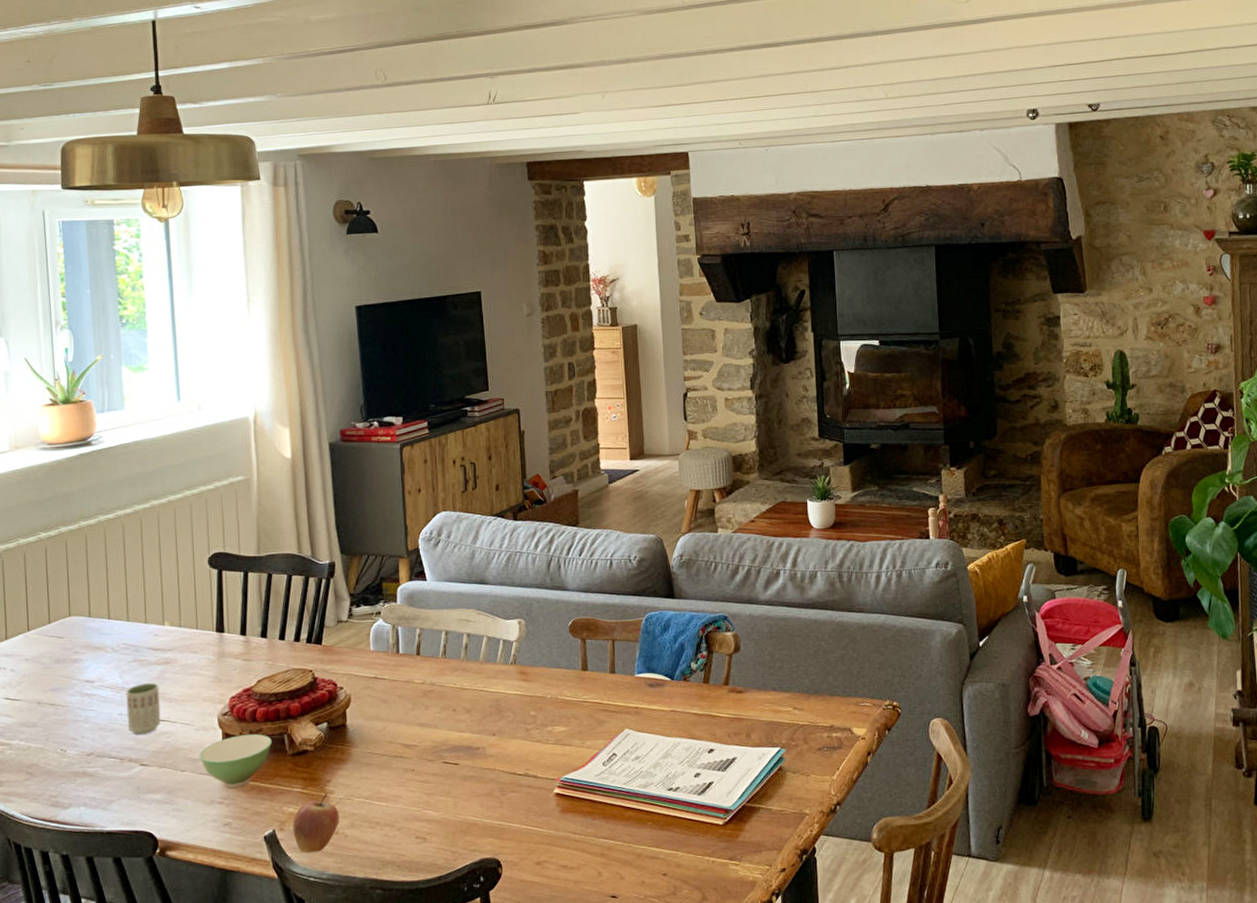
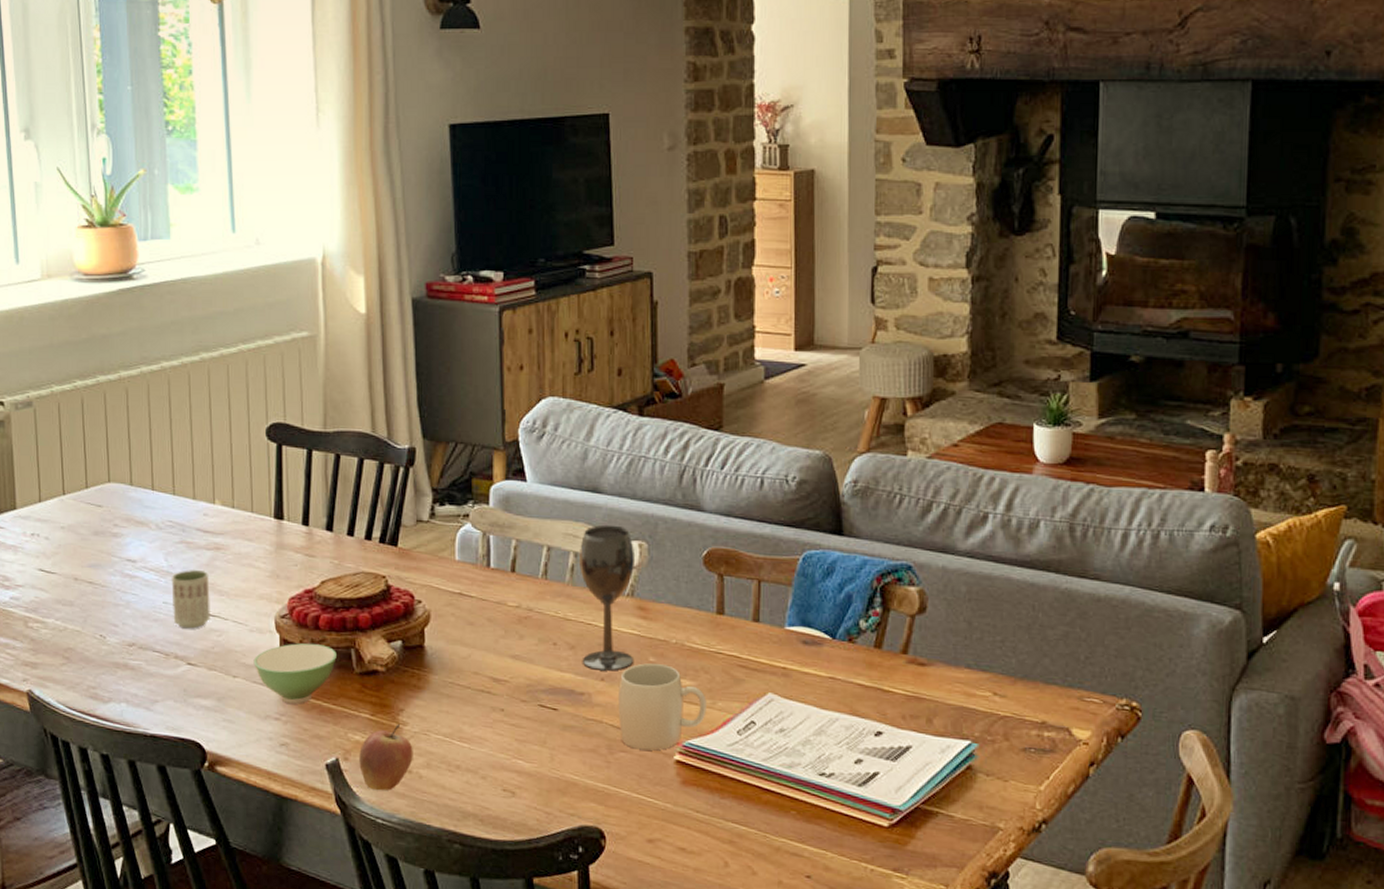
wine glass: none [471,608,519,727] -> present [580,524,636,671]
mug: none [506,716,578,789] -> present [617,663,707,751]

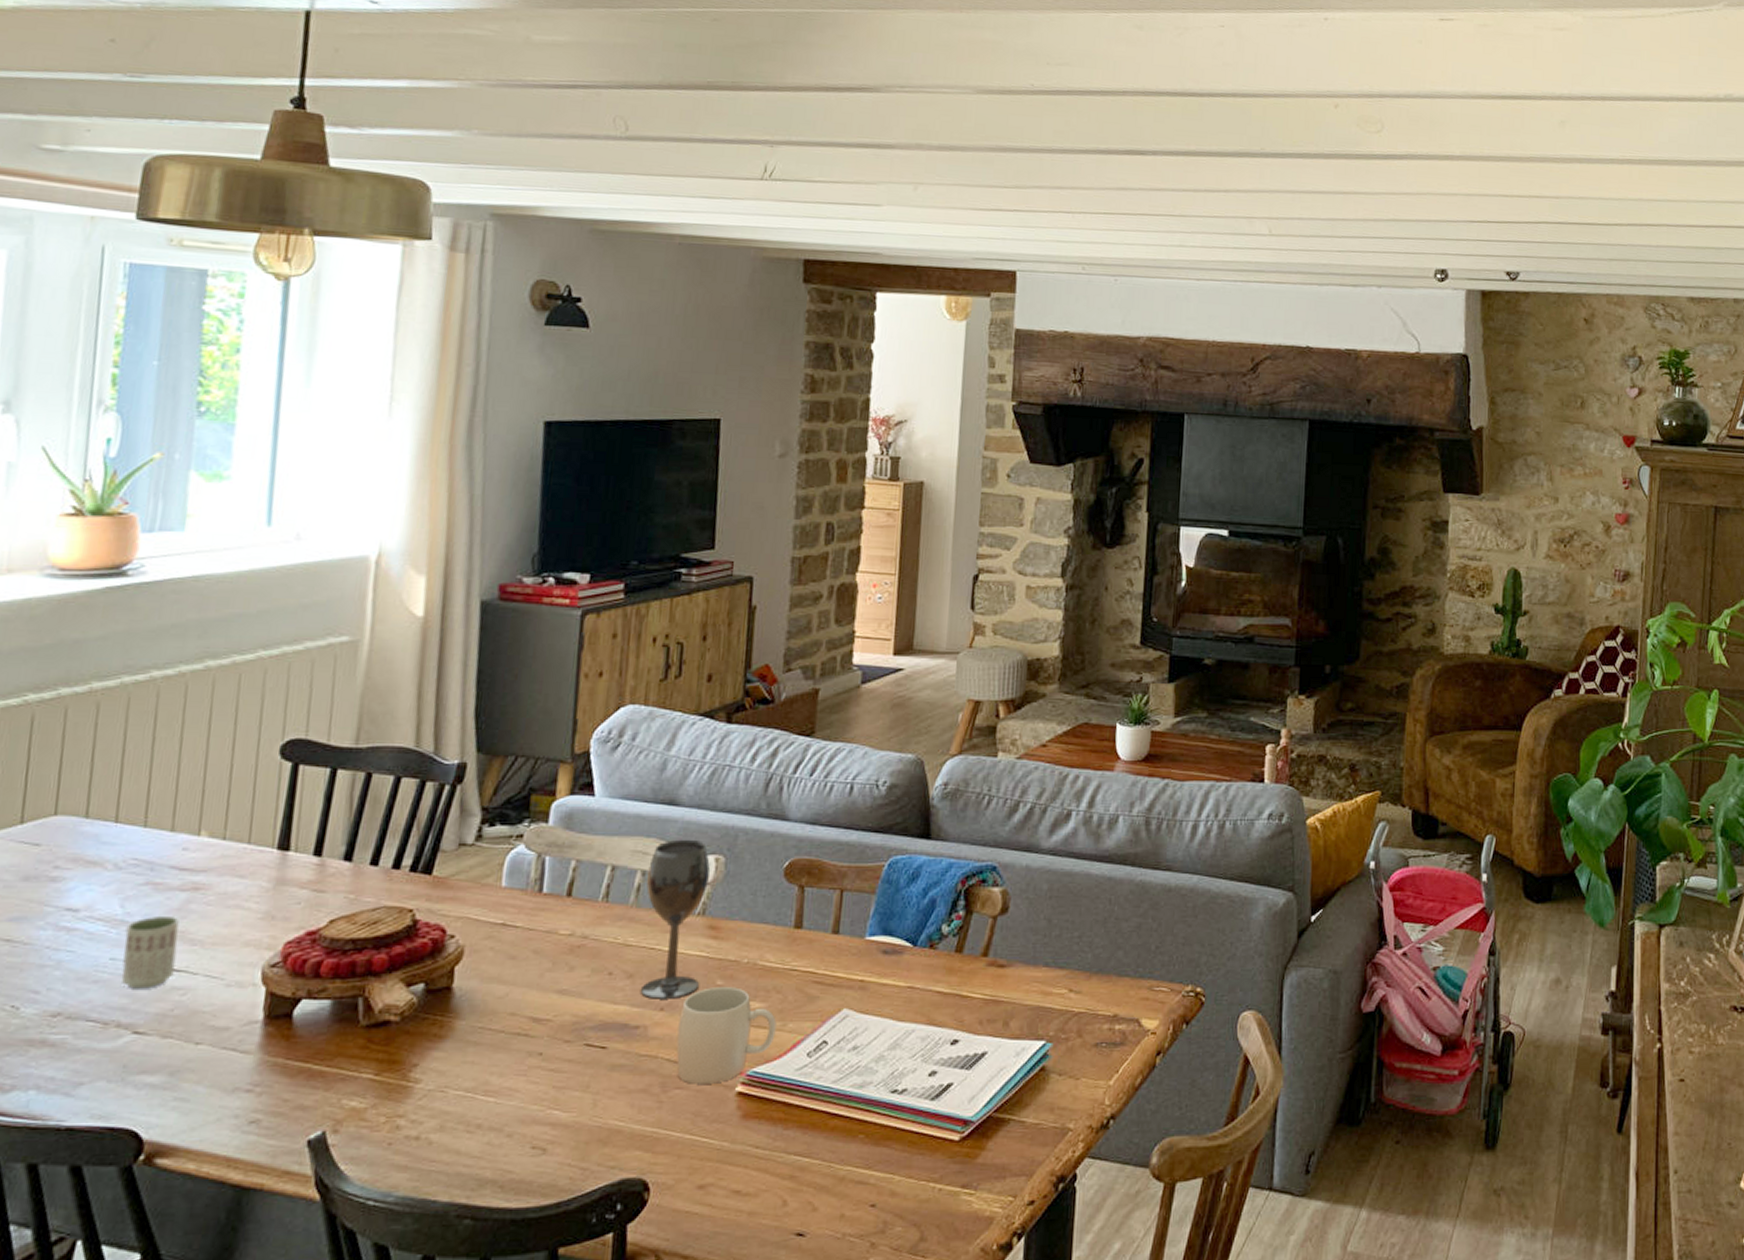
bowl: present [253,643,336,704] -> none [225,994,339,1070]
fruit: present [359,723,413,791] -> none [352,1081,425,1166]

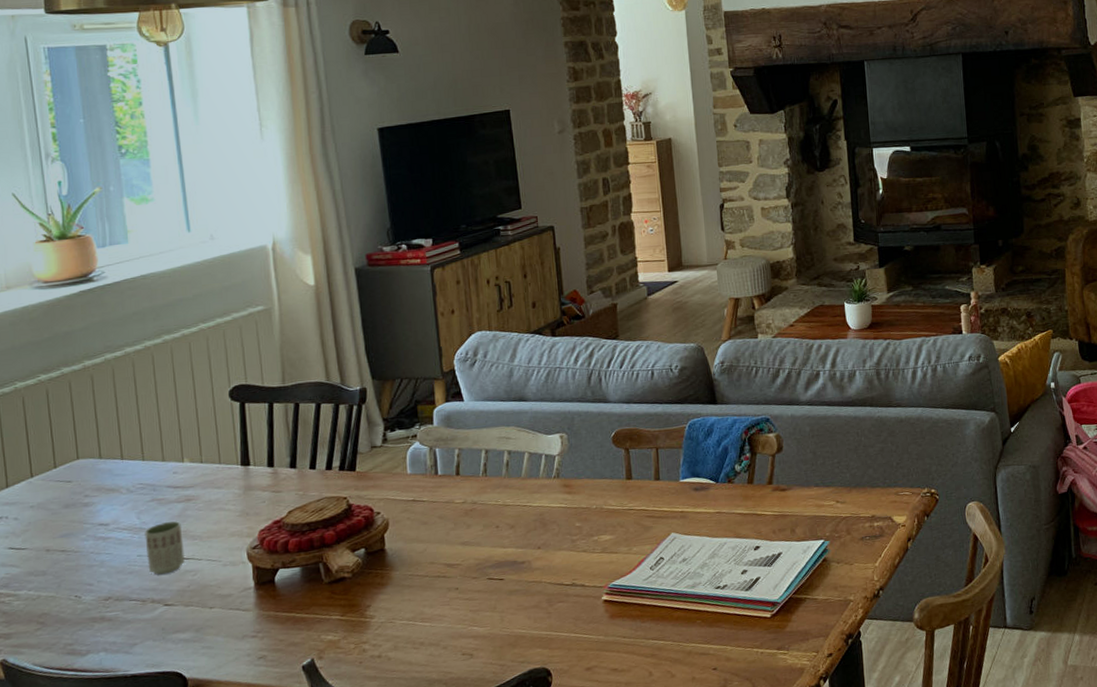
wine glass: present [641,839,711,999] -> none [512,424,564,542]
mug: present [676,987,777,1084] -> none [552,526,625,598]

